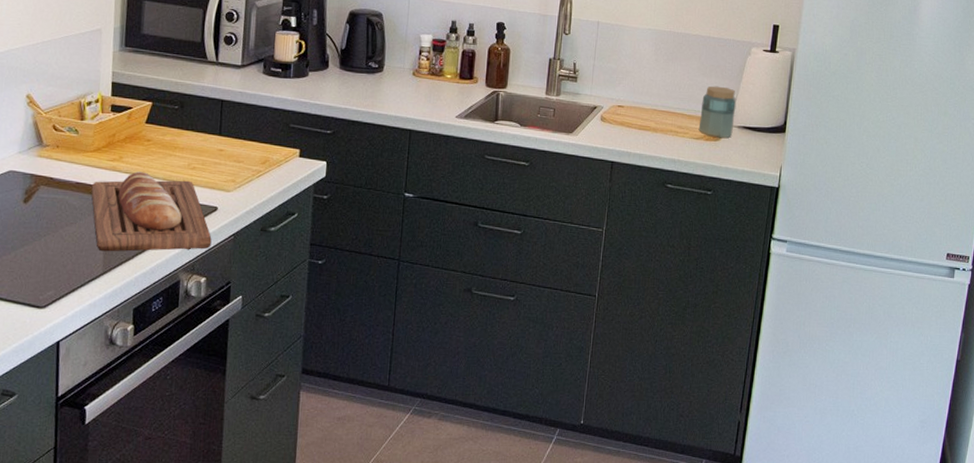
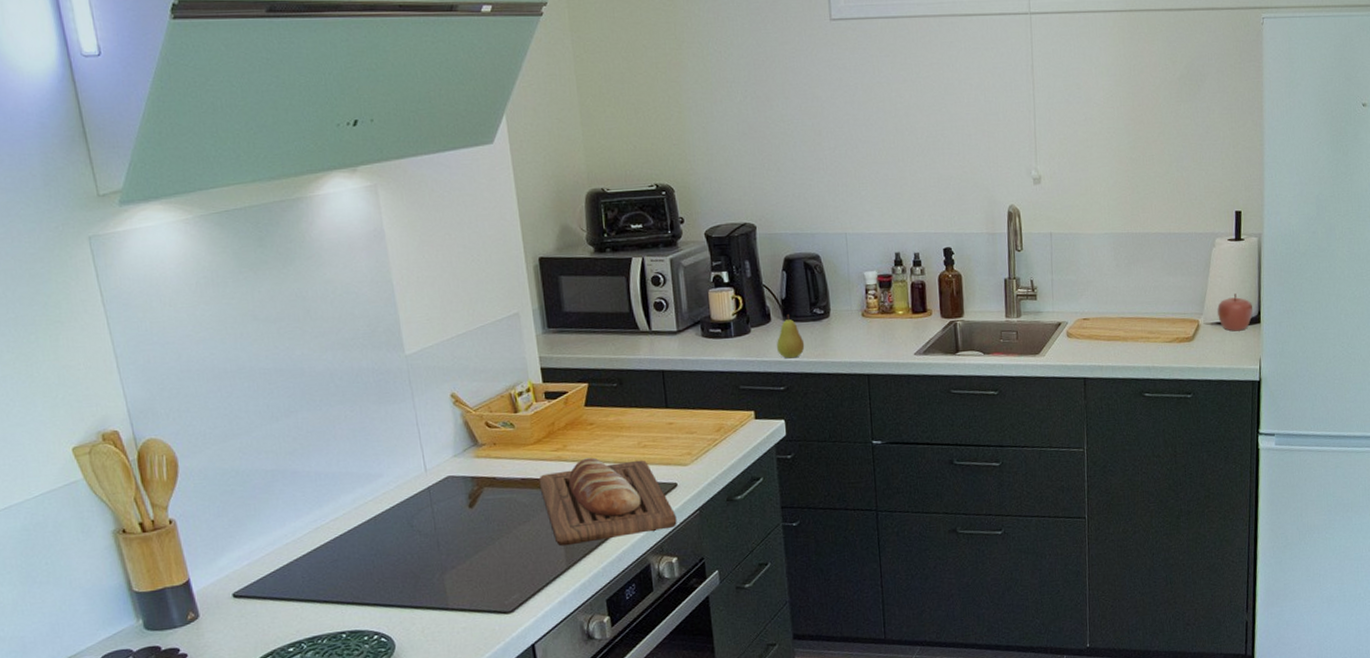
fruit: none [330,64,356,105] -> present [777,314,805,359]
peanut butter: present [698,86,737,139] -> none [1170,284,1207,339]
fruit: none [746,102,779,138] -> present [1217,294,1253,331]

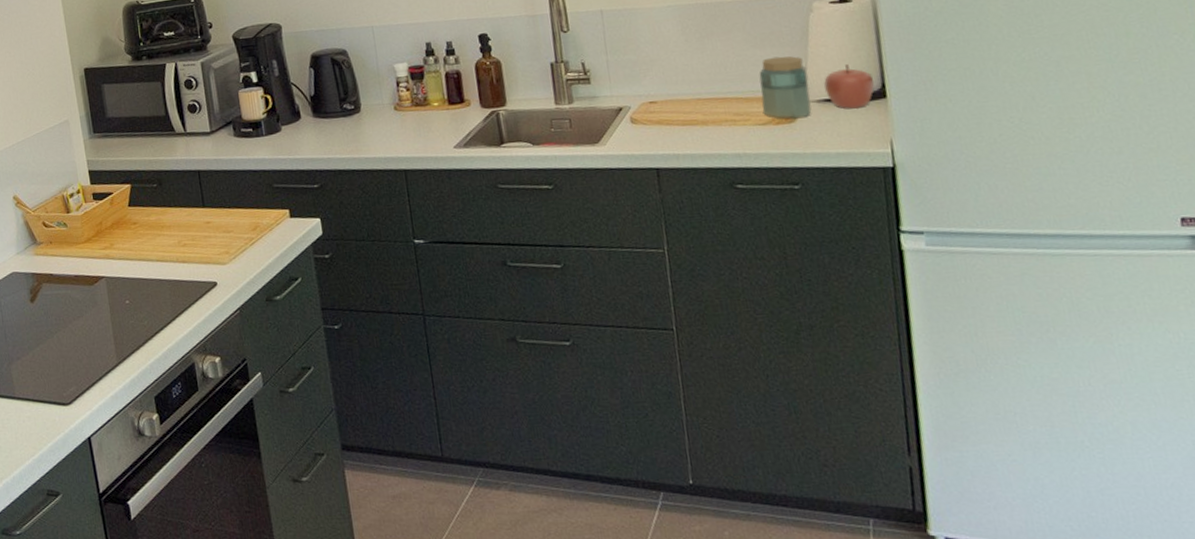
bread loaf: present [538,457,677,547] -> none [89,256,219,342]
fruit: present [777,314,805,359] -> none [308,111,337,156]
peanut butter: none [1170,284,1207,339] -> present [759,56,812,120]

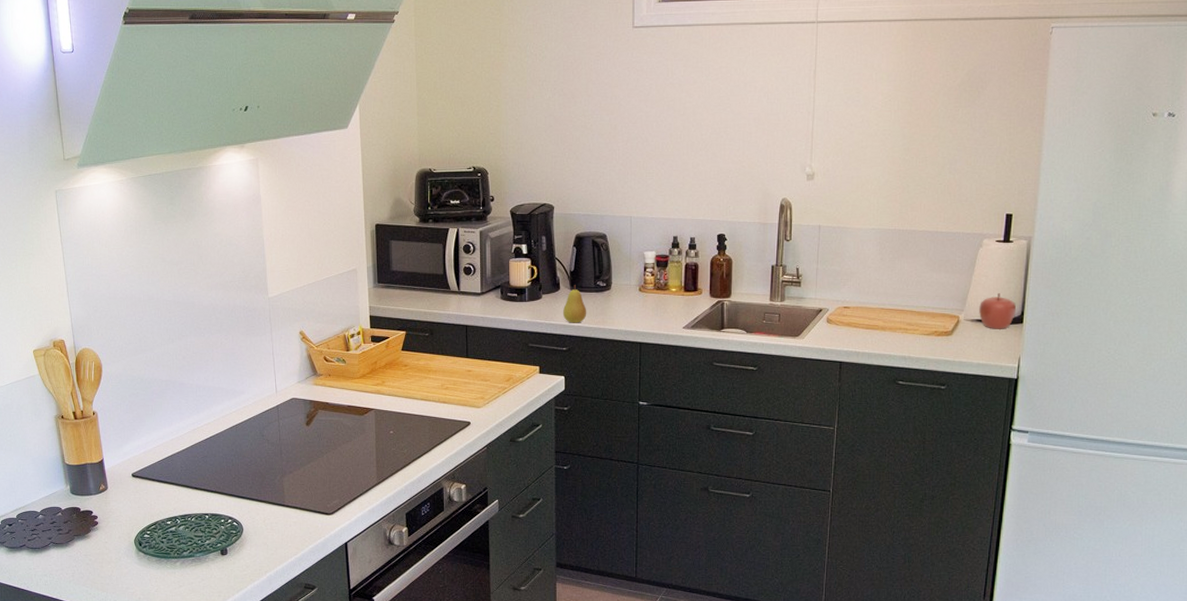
fruit: none [308,111,337,156] -> present [563,285,587,323]
peanut butter: present [759,56,812,120] -> none [929,281,969,333]

